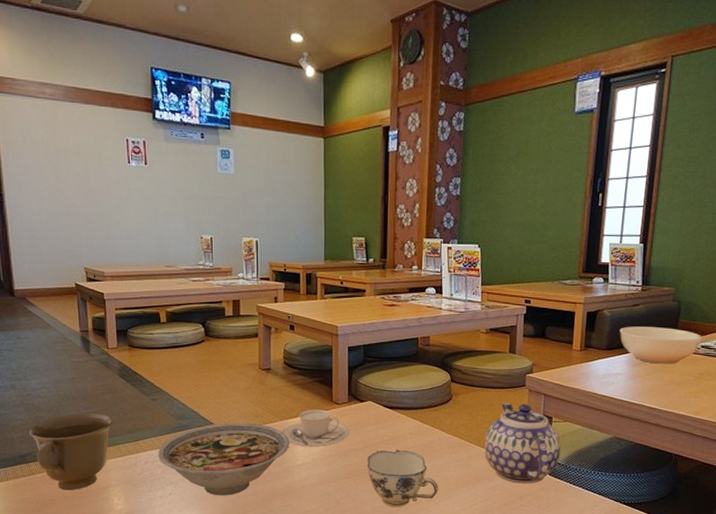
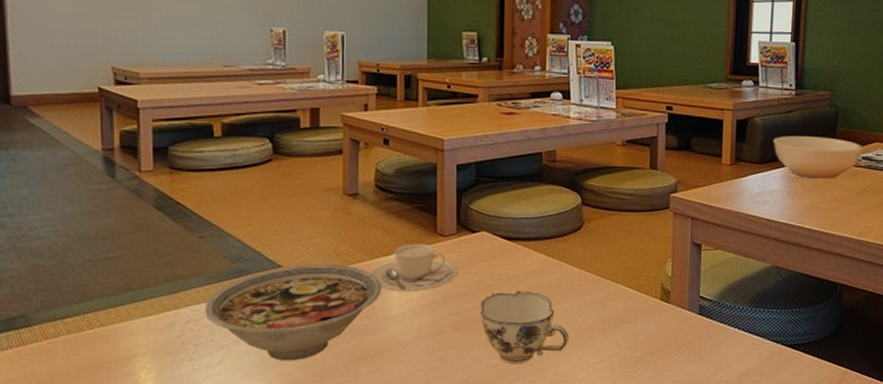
teacup: present [28,413,113,491] -> none [21,257,144,365]
teapot: present [484,402,561,484] -> none [623,228,713,327]

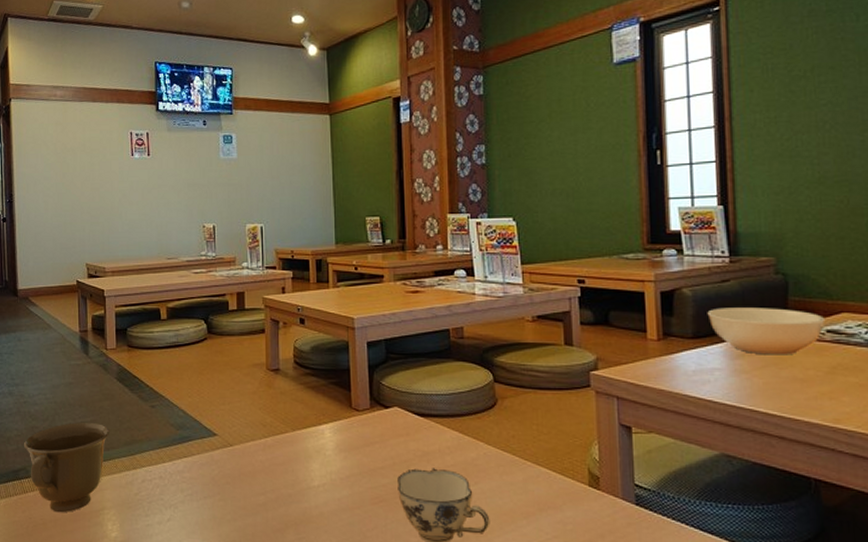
teacup: none [21,257,144,365] -> present [23,422,109,513]
soup bowl: present [205,264,383,361] -> none [156,433,304,524]
teacup: present [371,244,459,291] -> none [293,417,374,464]

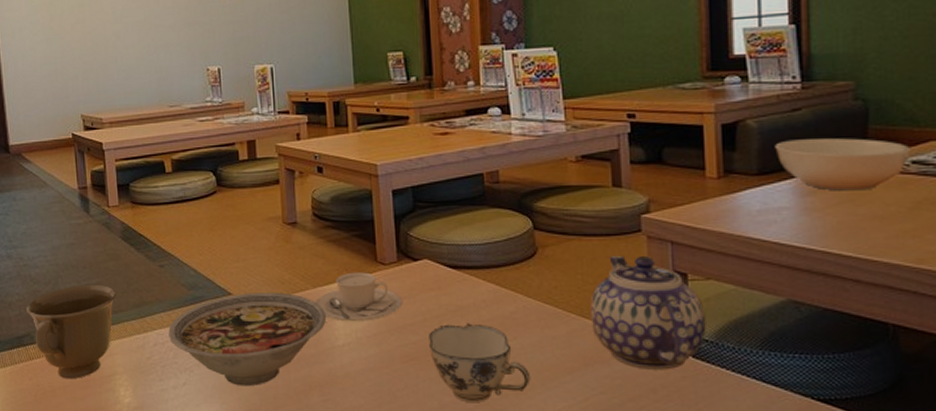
soup bowl: none [156,433,304,524] -> present [168,292,327,387]
teacup: none [293,417,374,464] -> present [315,272,403,321]
teapot: none [544,408,649,517] -> present [590,255,706,370]

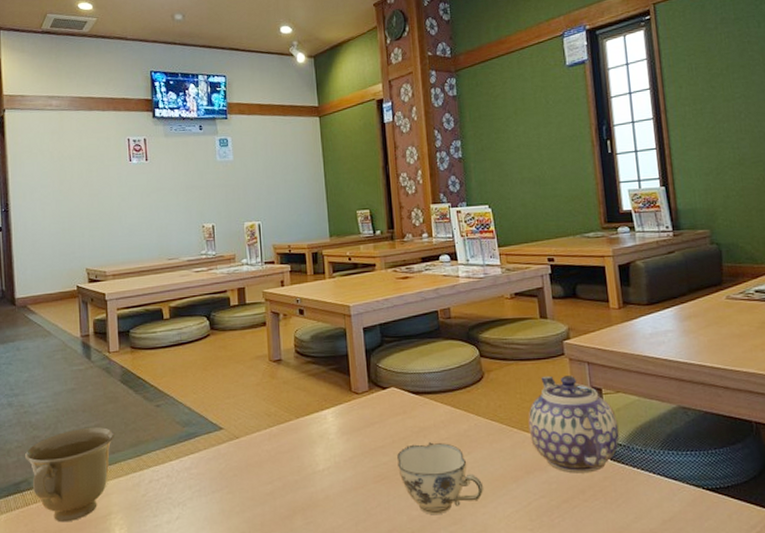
soup bowl: present [168,292,327,387] -> none [163,424,309,516]
teacup: present [315,272,403,321] -> none [298,402,374,447]
bowl: present [775,138,911,191] -> none [658,273,754,316]

